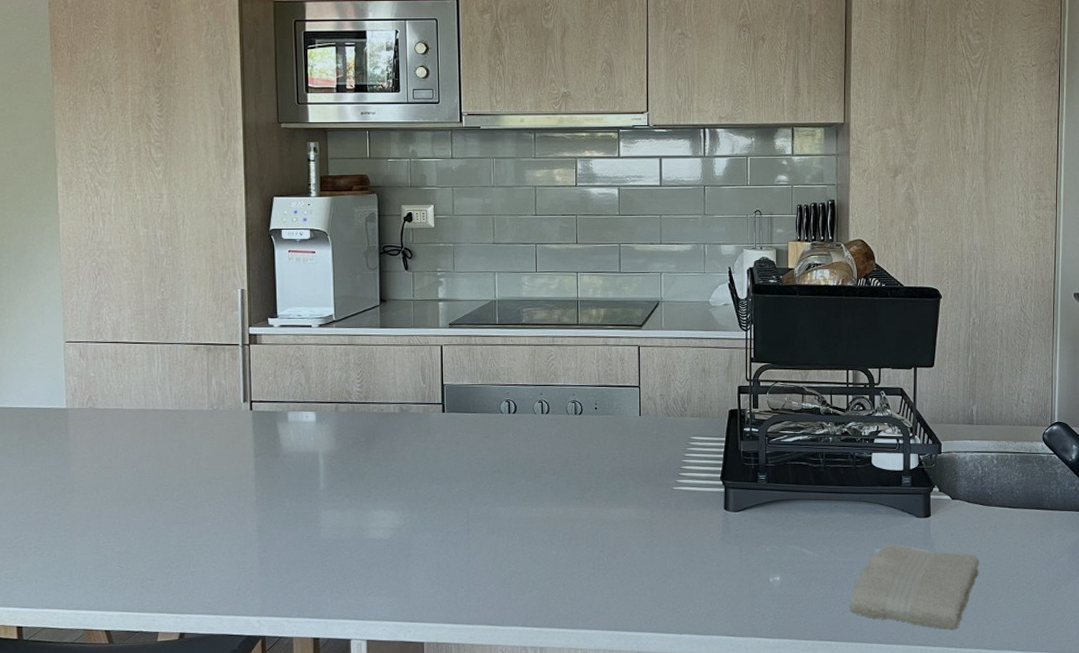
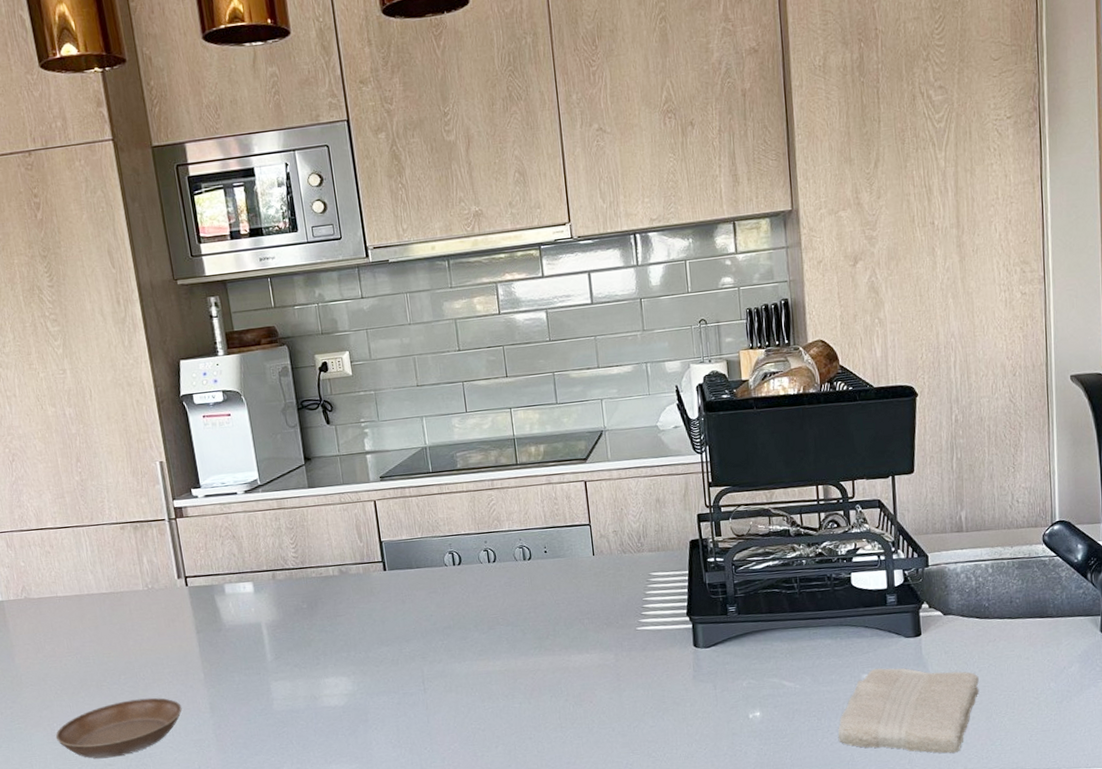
saucer: none [99,516,230,573] -> present [55,697,182,759]

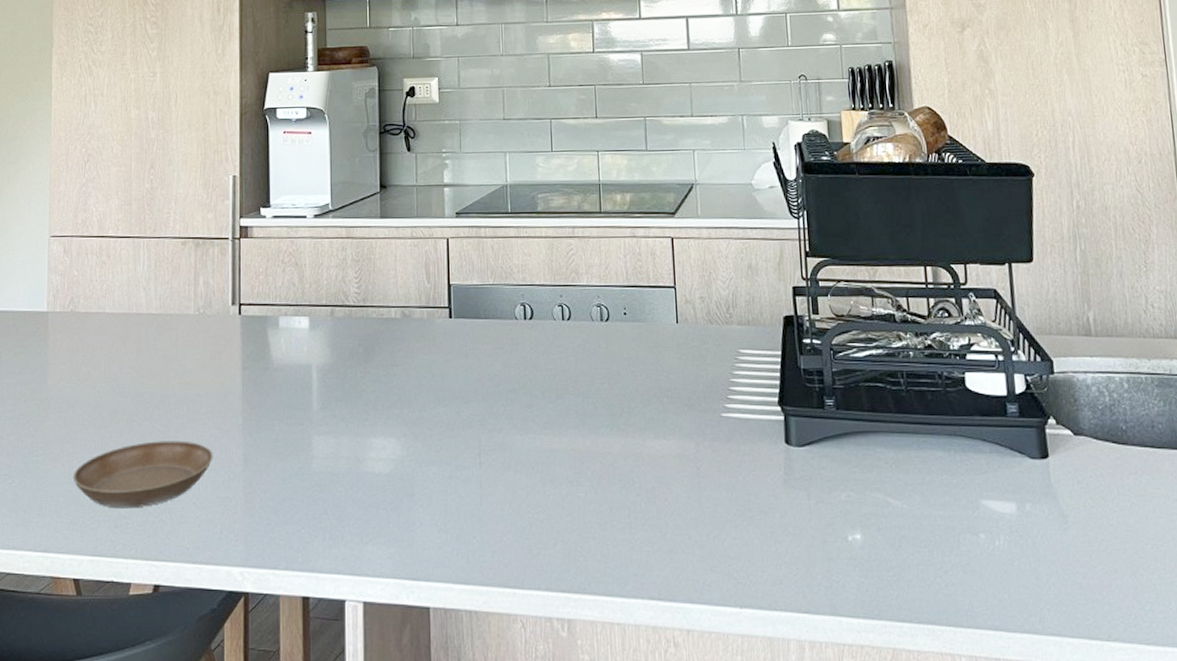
washcloth: present [837,668,979,754] -> none [953,493,1121,616]

